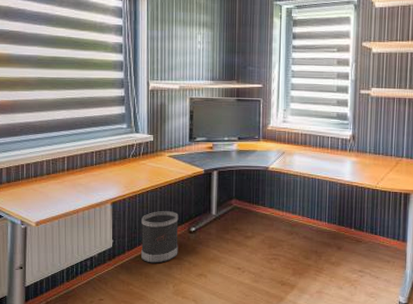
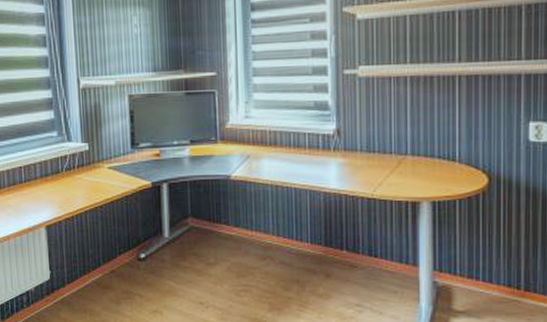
wastebasket: present [141,210,179,263] -> none [81,233,127,298]

